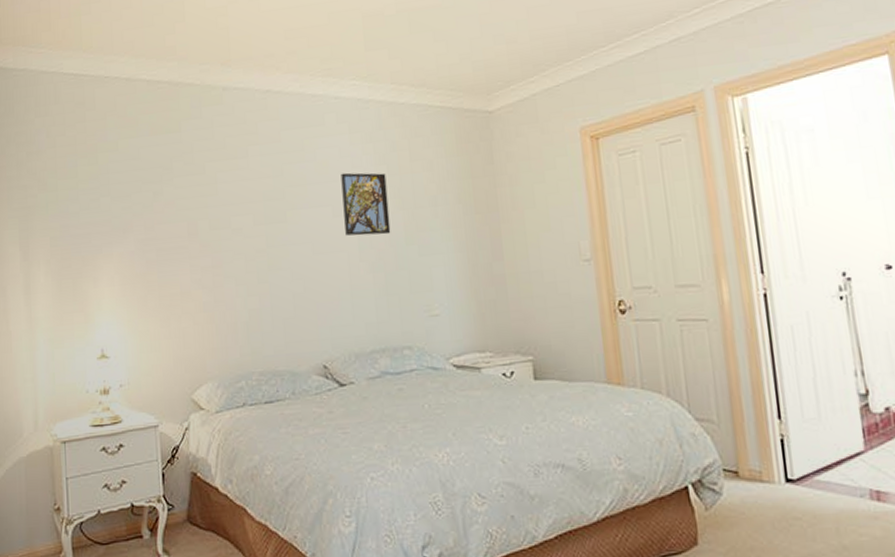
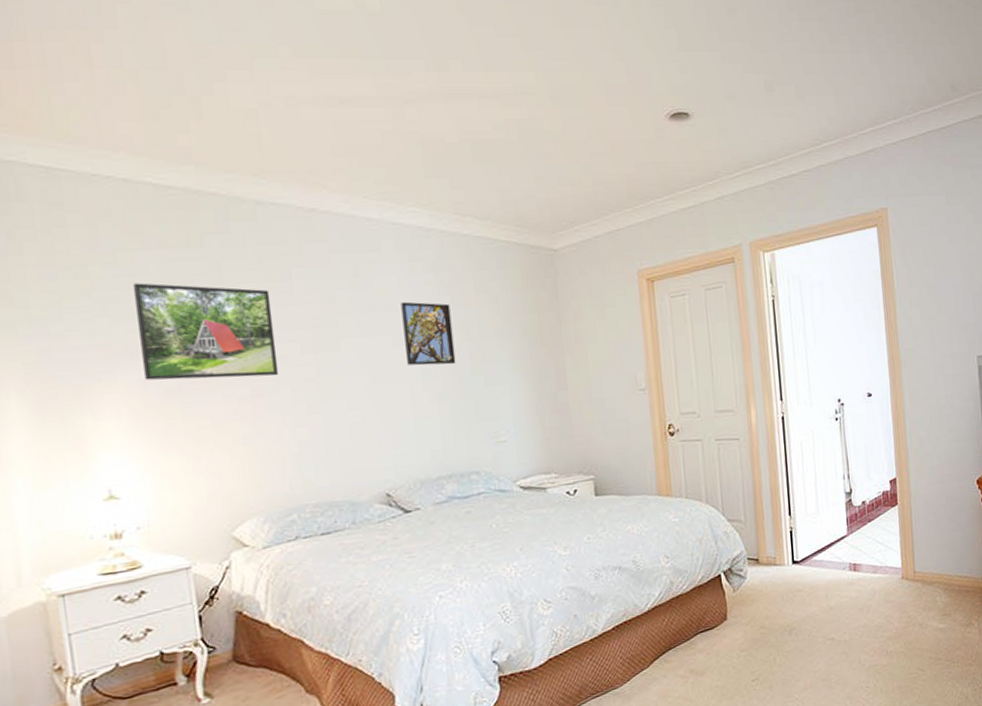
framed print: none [129,166,235,252] -> present [133,282,279,380]

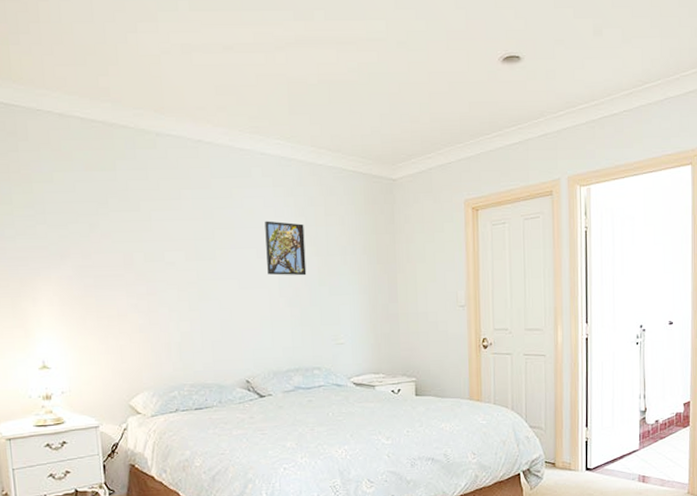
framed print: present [133,282,279,380] -> none [64,198,169,278]

